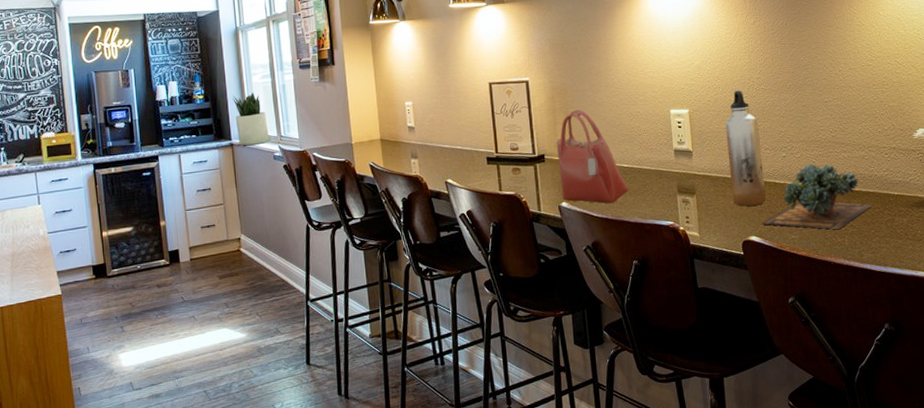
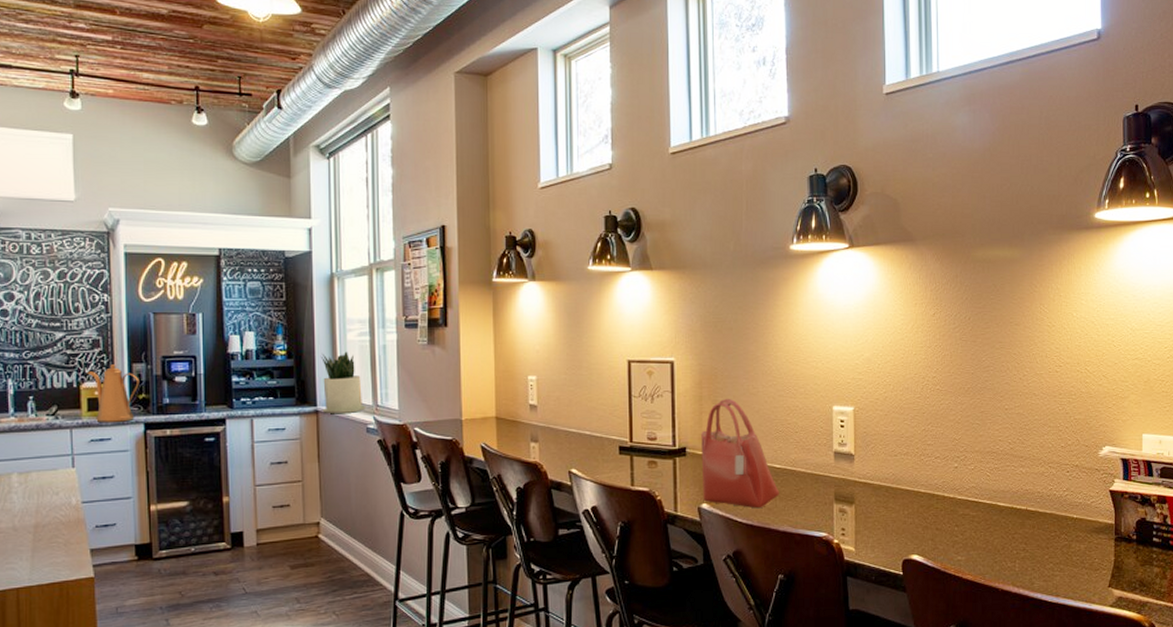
coffee pot: none [45,117,87,166] -> present [87,364,139,423]
water bottle: present [724,90,766,207] -> none [892,389,932,521]
succulent plant: present [761,163,872,230] -> none [925,477,1048,553]

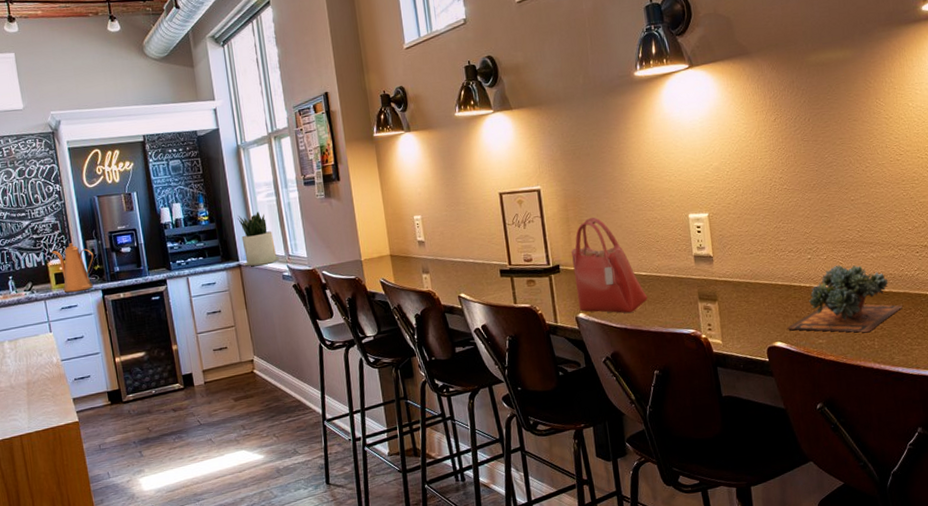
succulent plant: none [925,477,1048,553] -> present [786,264,903,333]

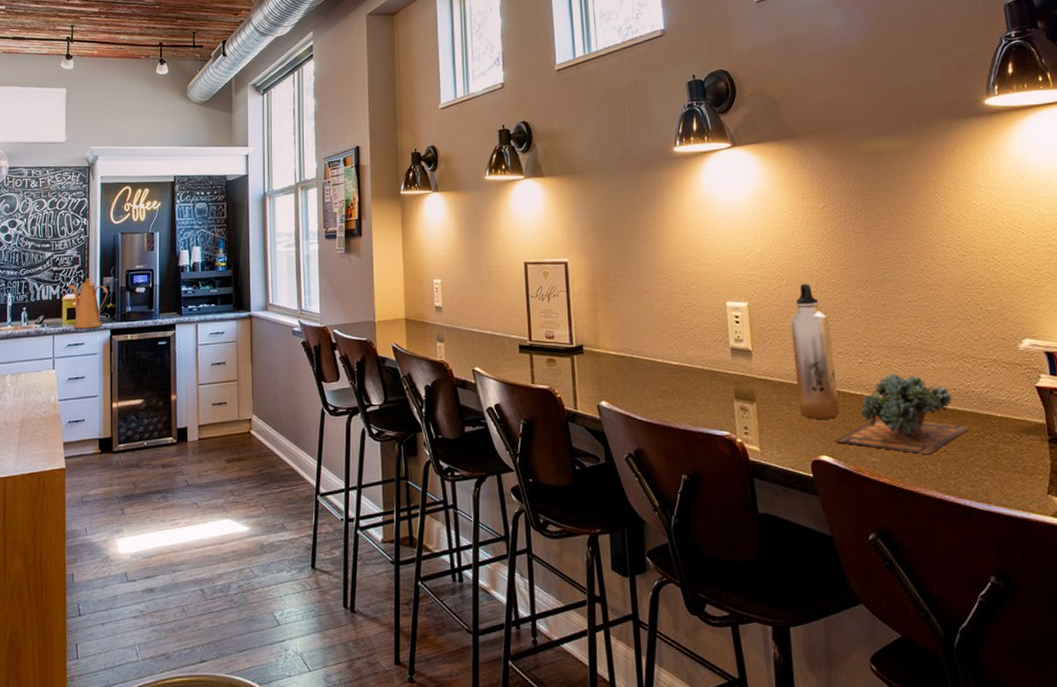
planter: present [237,211,280,267] -> none [255,261,292,319]
handbag: present [571,217,648,313] -> none [597,296,678,406]
water bottle: none [746,191,791,312] -> present [789,283,839,419]

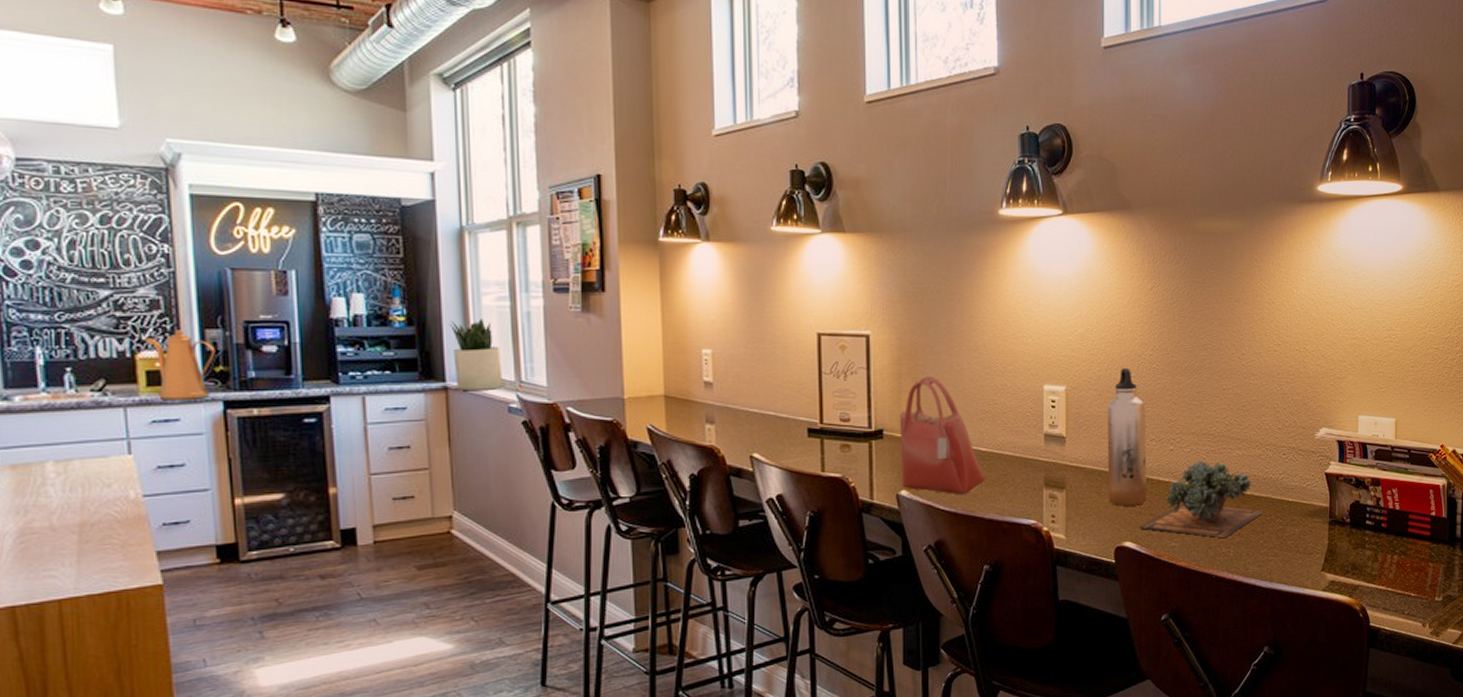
planter: none [255,261,292,319] -> present [450,318,507,392]
handbag: none [597,296,678,406] -> present [900,375,985,495]

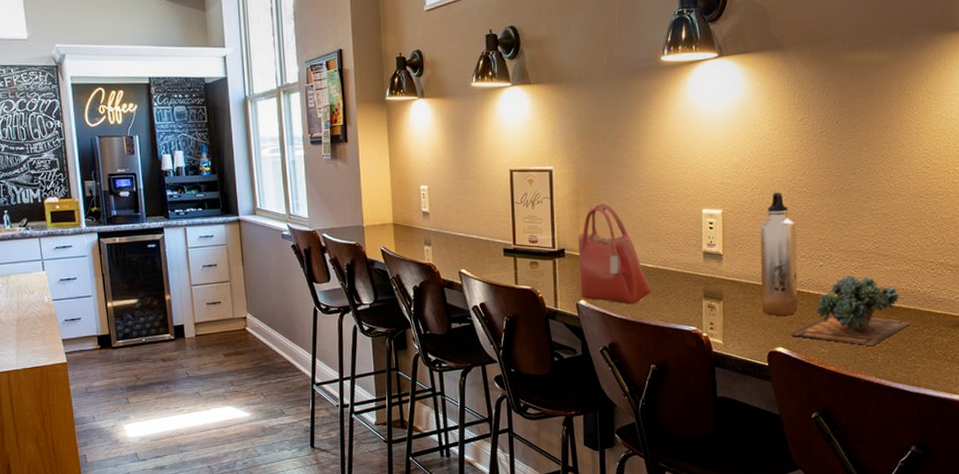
coffee pot: present [144,330,215,401] -> none [48,182,91,233]
planter: present [450,318,507,392] -> none [240,167,281,223]

